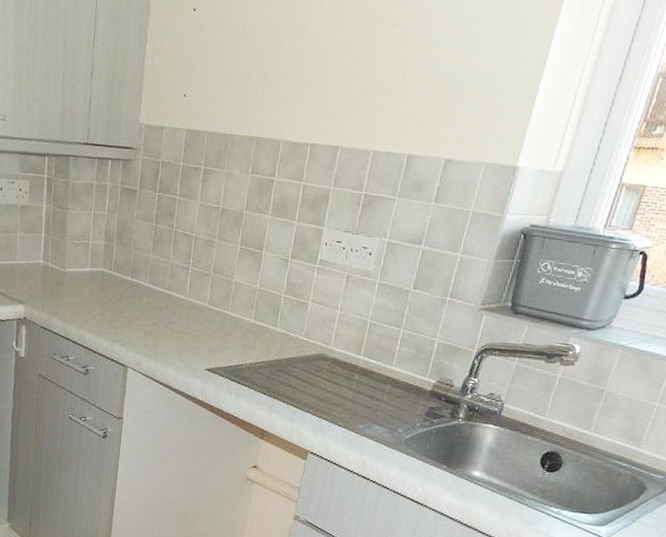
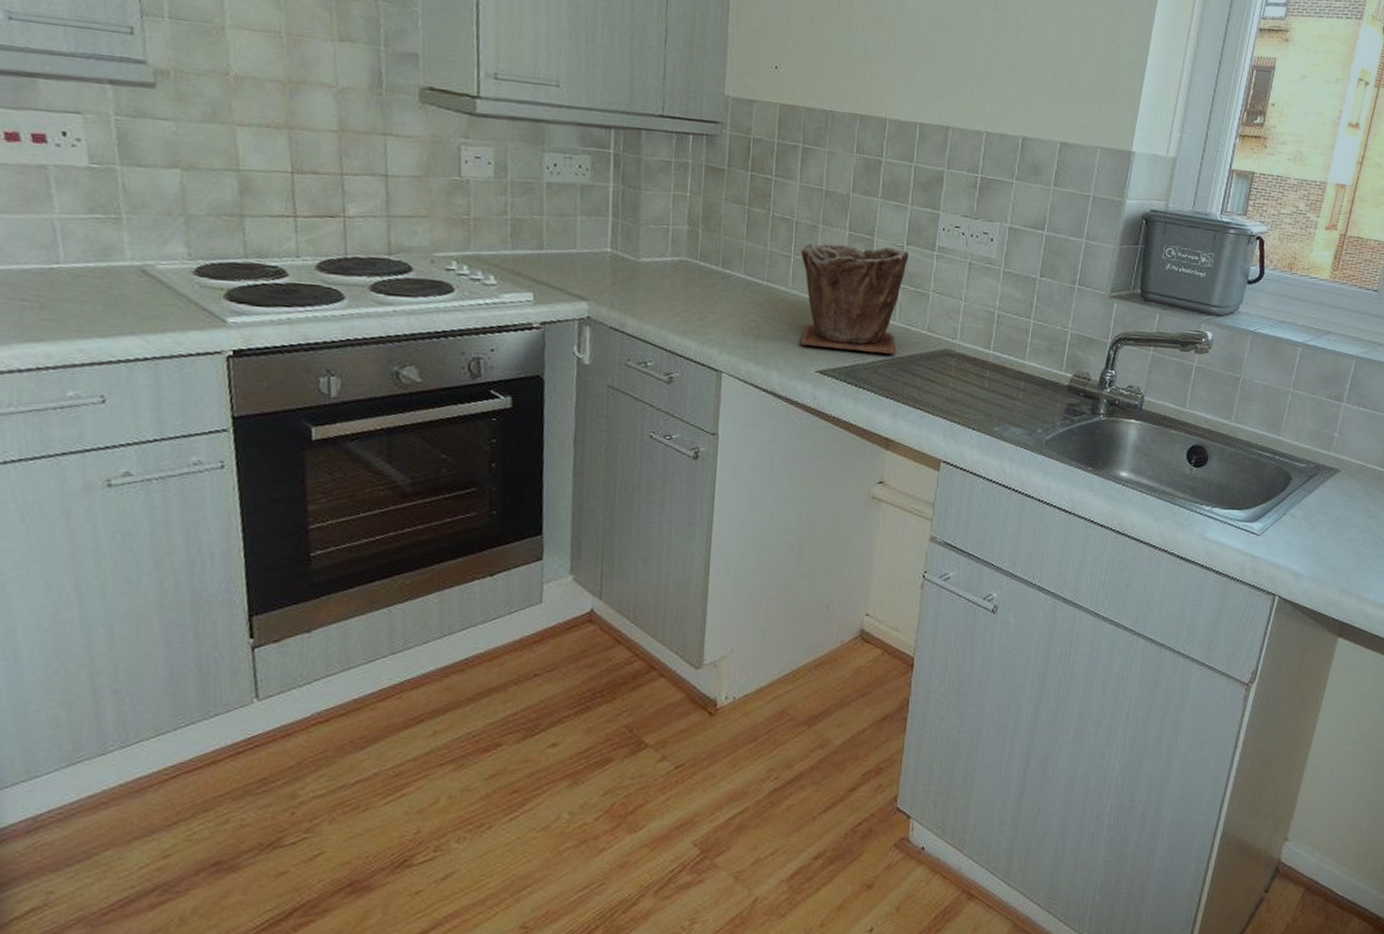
plant pot: none [193,255,293,357] -> present [800,242,909,355]

